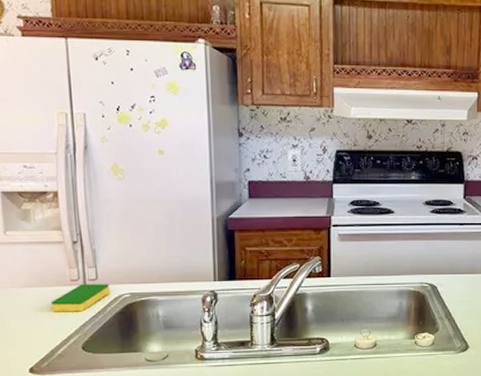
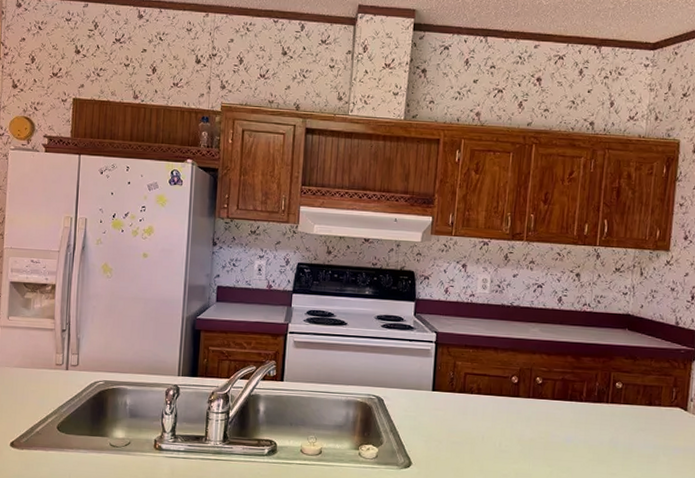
dish sponge: present [50,284,111,312] -> none [36,369,88,394]

